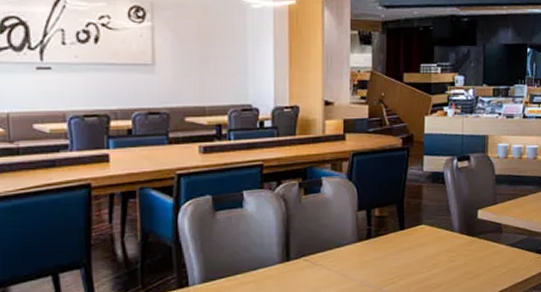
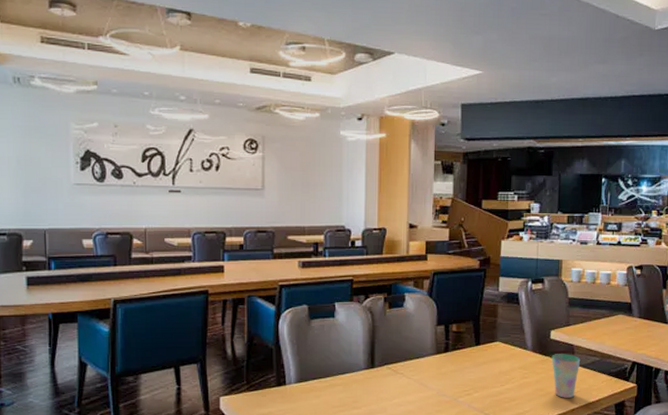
cup: none [479,233,509,280] -> present [551,354,581,398]

